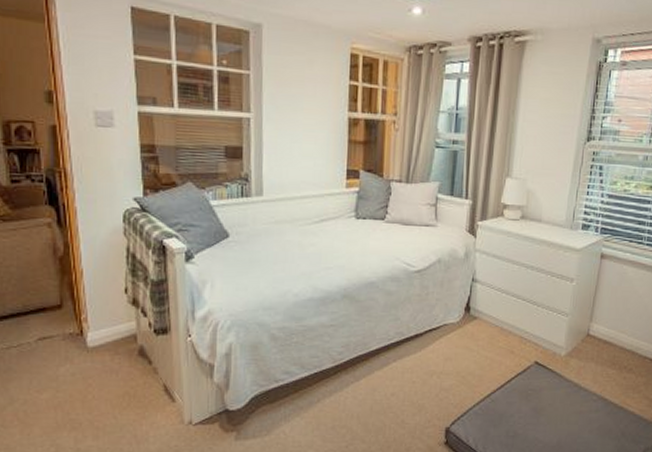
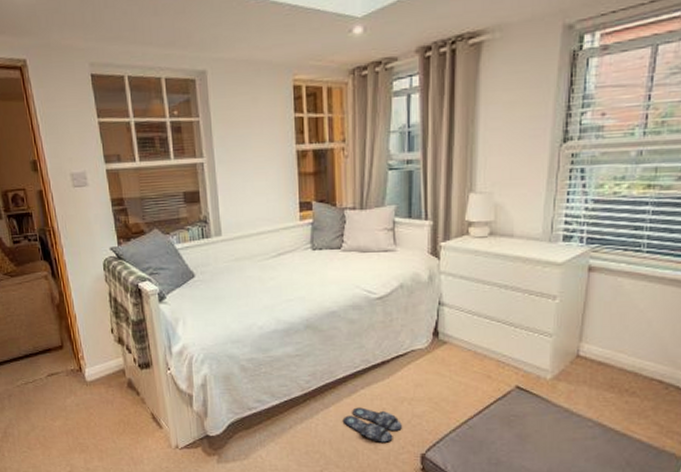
slippers: none [372,380,430,416] -> present [342,407,402,443]

